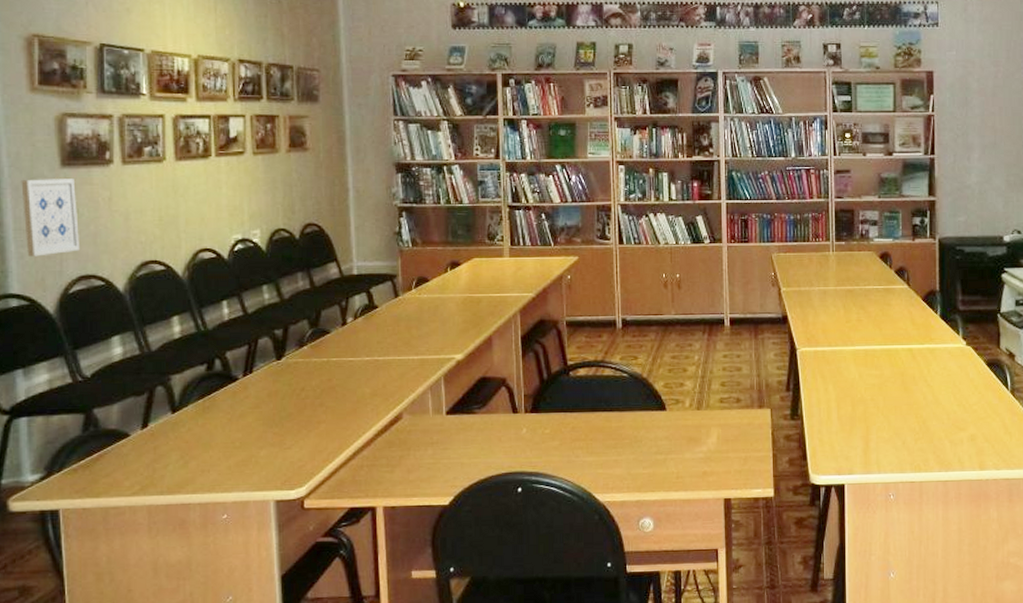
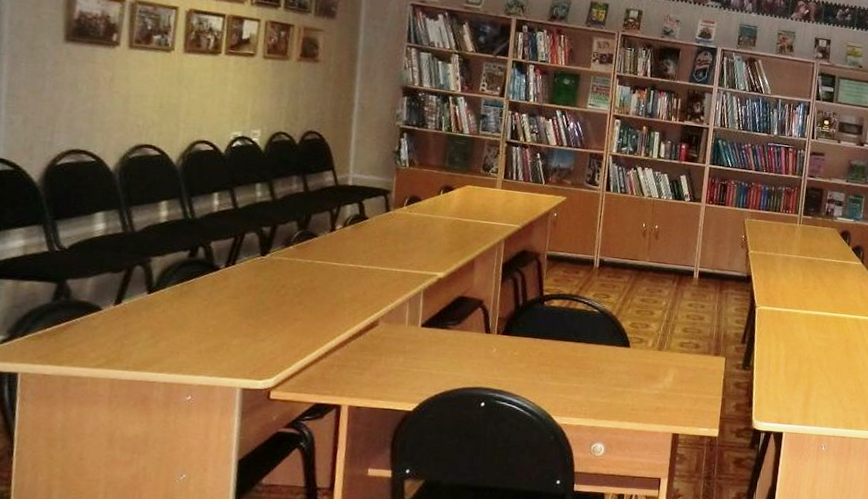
wall art: present [21,179,81,257] -> none [17,48,77,125]

